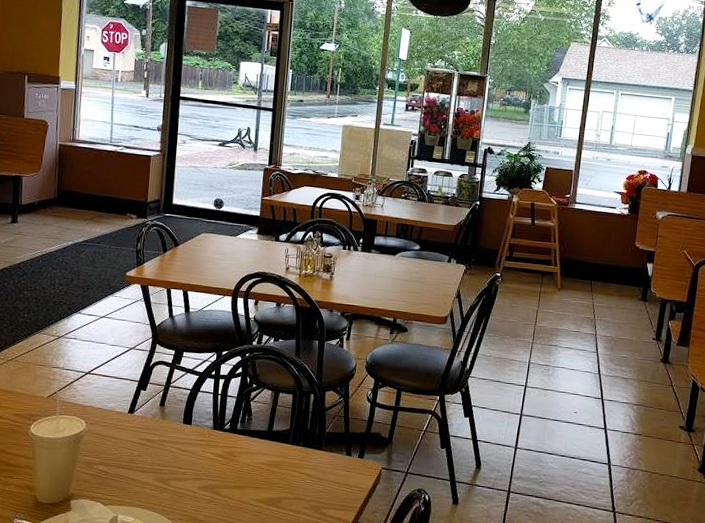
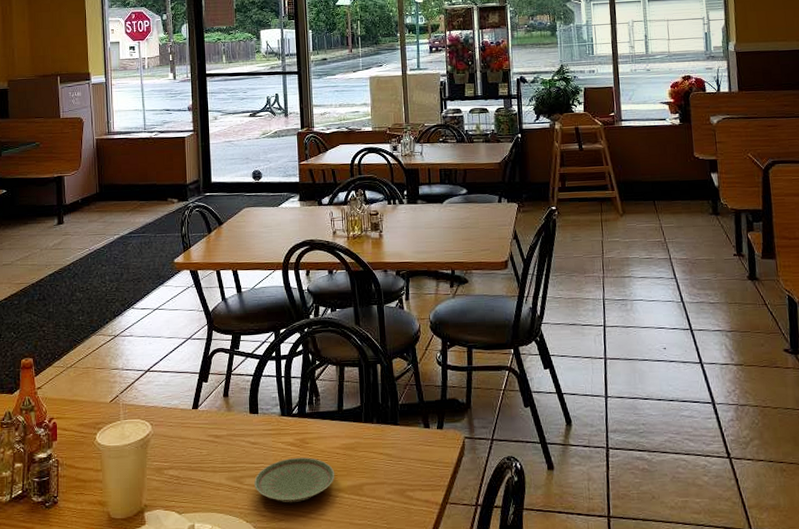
plate: none [179,468,258,507] -> present [254,457,335,503]

